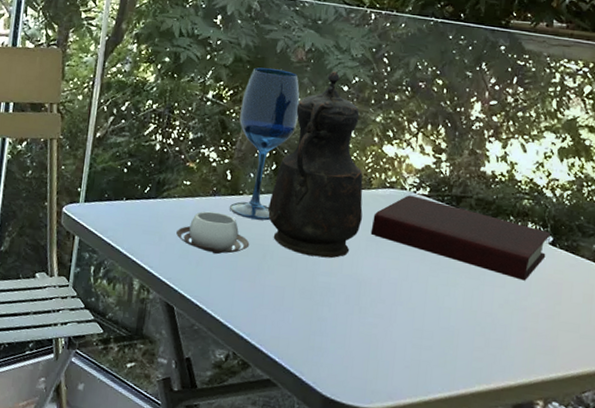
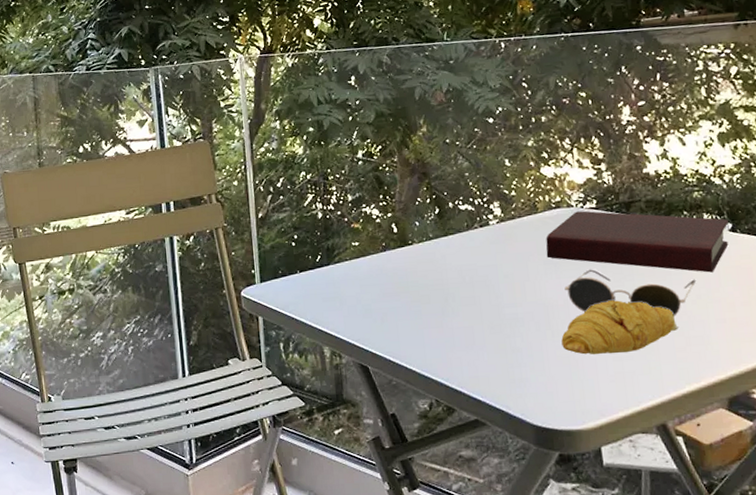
cup: present [176,211,250,255] -> none [355,266,430,308]
wineglass: present [229,67,300,221] -> none [391,115,451,267]
coffeepot: present [268,71,363,259] -> none [440,105,536,291]
croissant: none [366,288,481,343] -> present [561,300,678,355]
sunglasses: none [381,254,508,316] -> present [564,269,697,317]

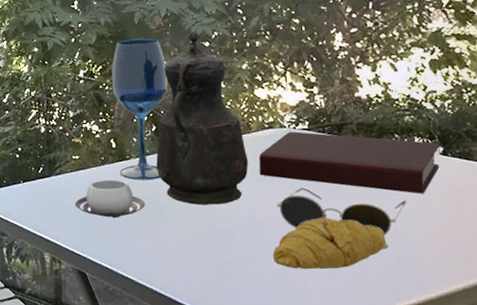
cup: none [355,266,430,308] -> present [75,179,146,219]
wineglass: none [391,115,451,267] -> present [111,38,168,180]
coffeepot: none [440,105,536,291] -> present [156,30,249,205]

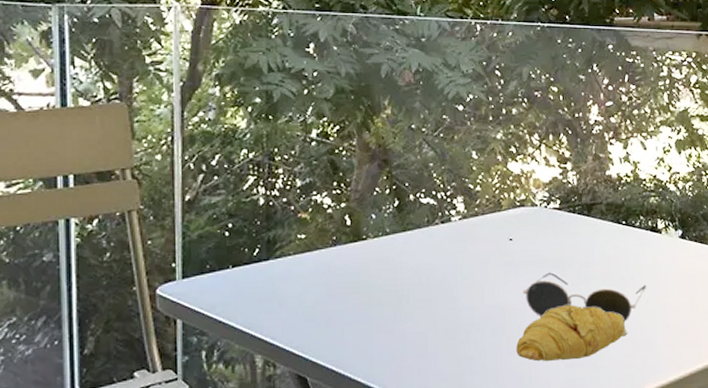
cup: present [75,179,146,219] -> none [298,263,382,311]
wineglass: present [111,38,168,180] -> none [349,96,415,265]
coffeepot: present [156,30,249,205] -> none [397,90,497,293]
book: present [258,131,440,194] -> none [507,211,679,279]

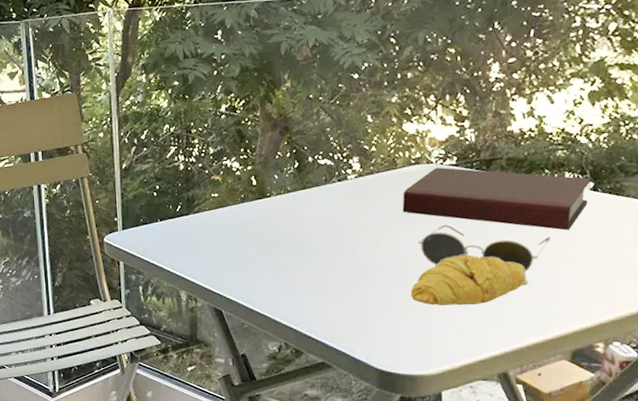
book: none [507,211,679,279] -> present [402,167,590,231]

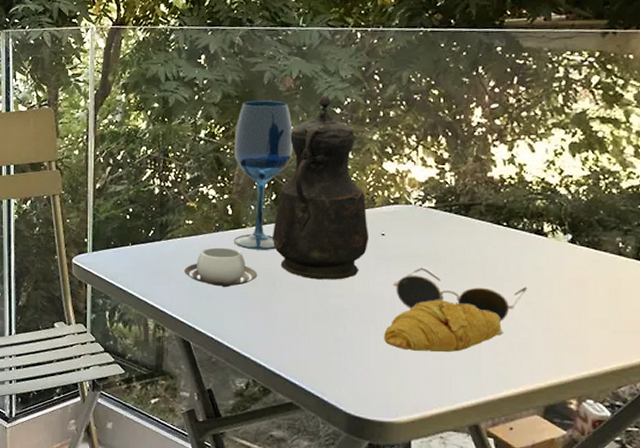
cup: none [213,217,285,257] -> present [185,247,258,288]
wineglass: none [254,70,313,218] -> present [233,100,293,250]
coffeepot: none [297,61,392,243] -> present [273,94,368,280]
book: present [402,167,590,231] -> none [379,209,568,282]

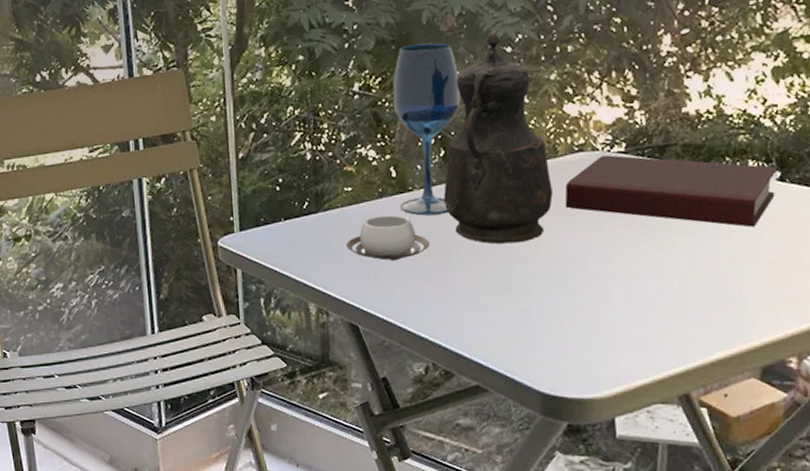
book: none [379,209,568,282] -> present [564,155,777,227]
croissant: present [384,300,503,353] -> none [577,256,711,317]
sunglasses: present [393,267,528,322] -> none [583,221,735,276]

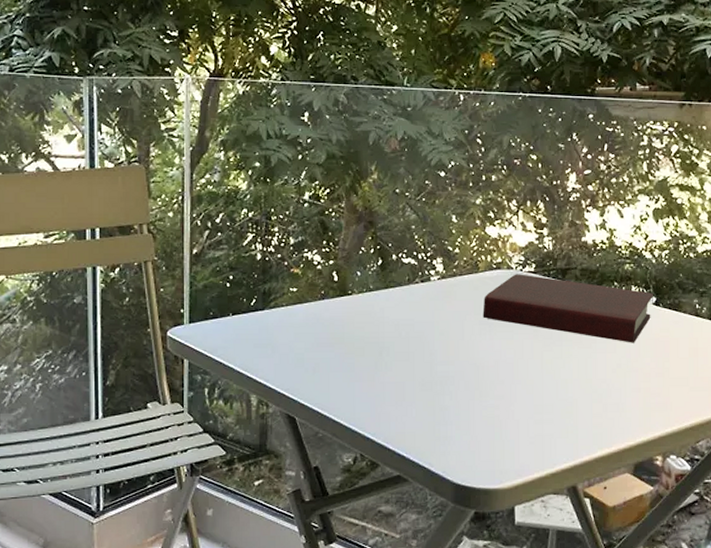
cup: present [346,215,430,262] -> none [289,316,365,359]
wineglass: present [392,42,461,216] -> none [338,162,398,318]
coffeepot: present [444,32,553,244] -> none [379,157,473,347]

